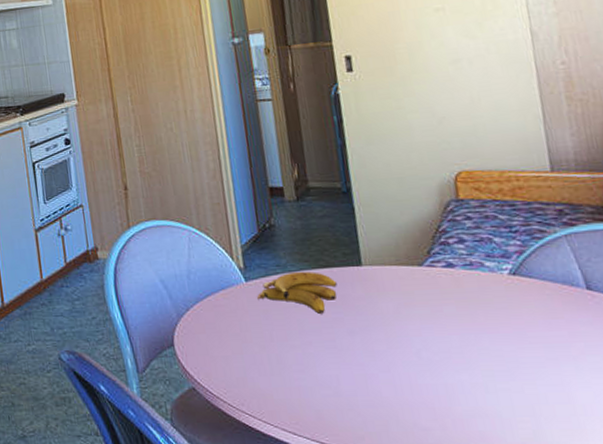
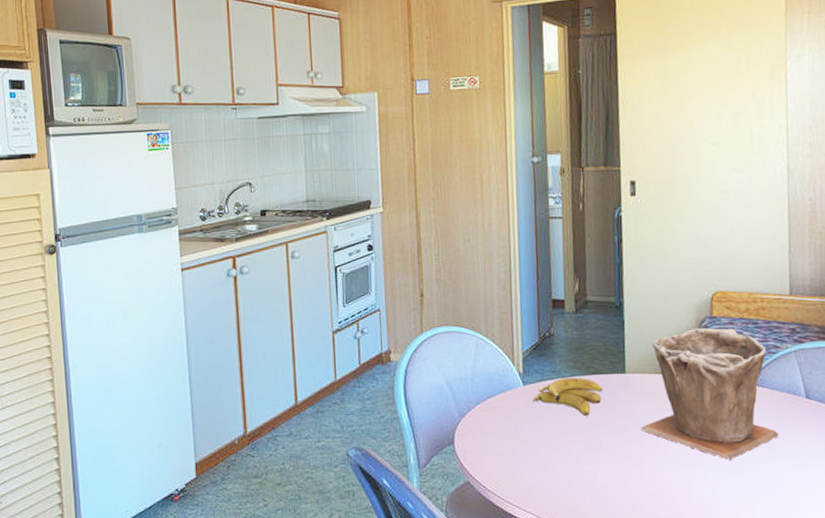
plant pot: none [386,212,559,362] -> present [640,327,780,460]

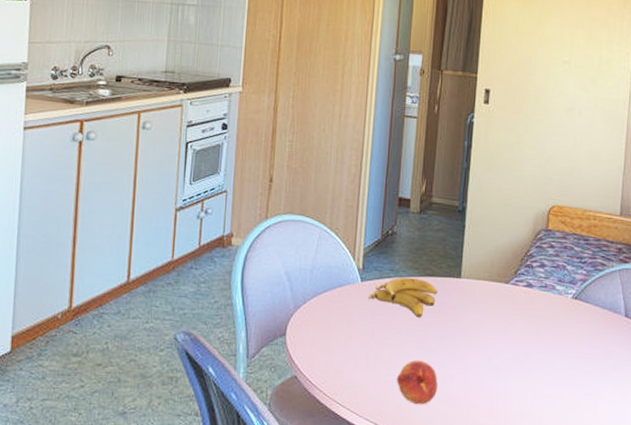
fruit: none [569,457,614,502] -> present [396,360,438,405]
plant pot: present [640,327,780,460] -> none [469,239,598,372]

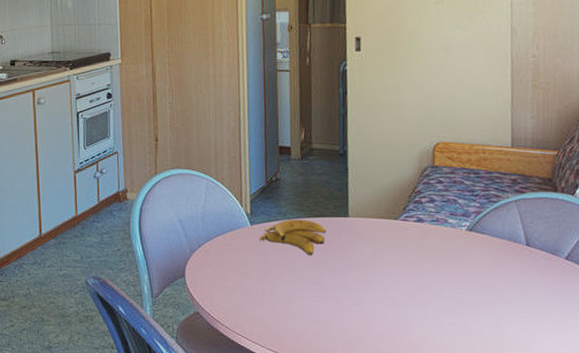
fruit: present [396,360,438,405] -> none [293,294,336,335]

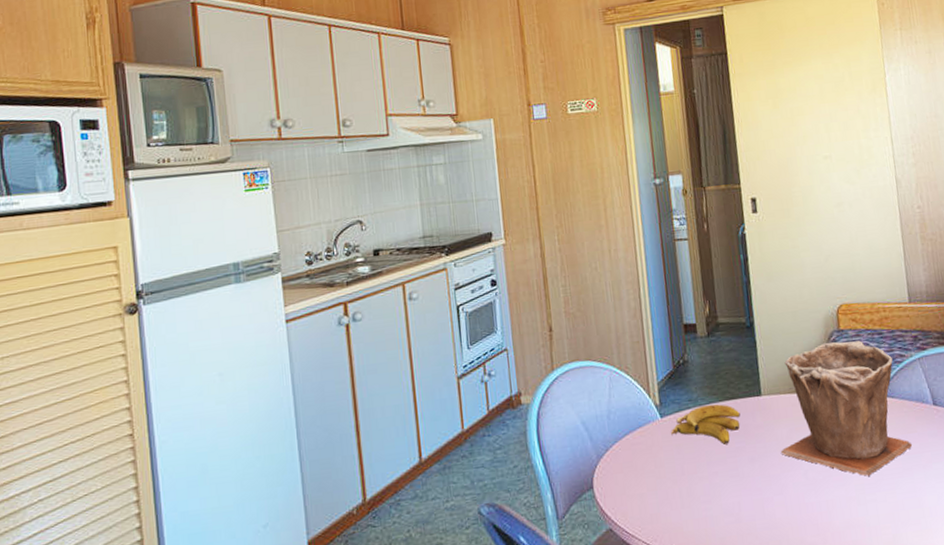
plant pot: none [362,176,500,301] -> present [780,340,913,476]

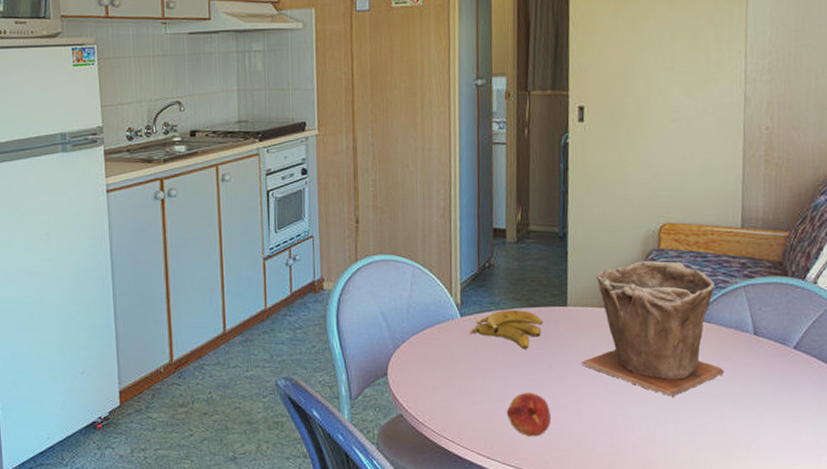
fruit: none [714,488,759,536] -> present [506,392,552,437]

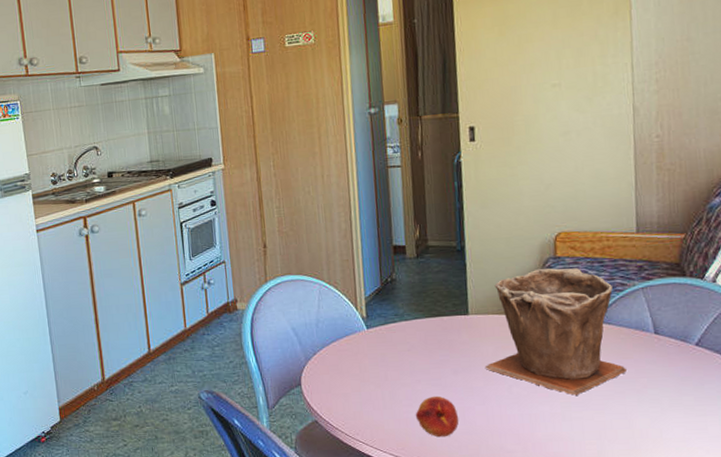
banana: present [469,309,543,349] -> none [375,319,446,356]

